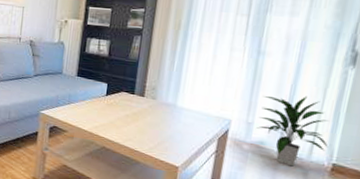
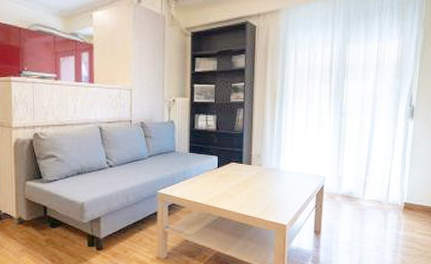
indoor plant: present [256,95,329,167] -> none [345,147,400,210]

